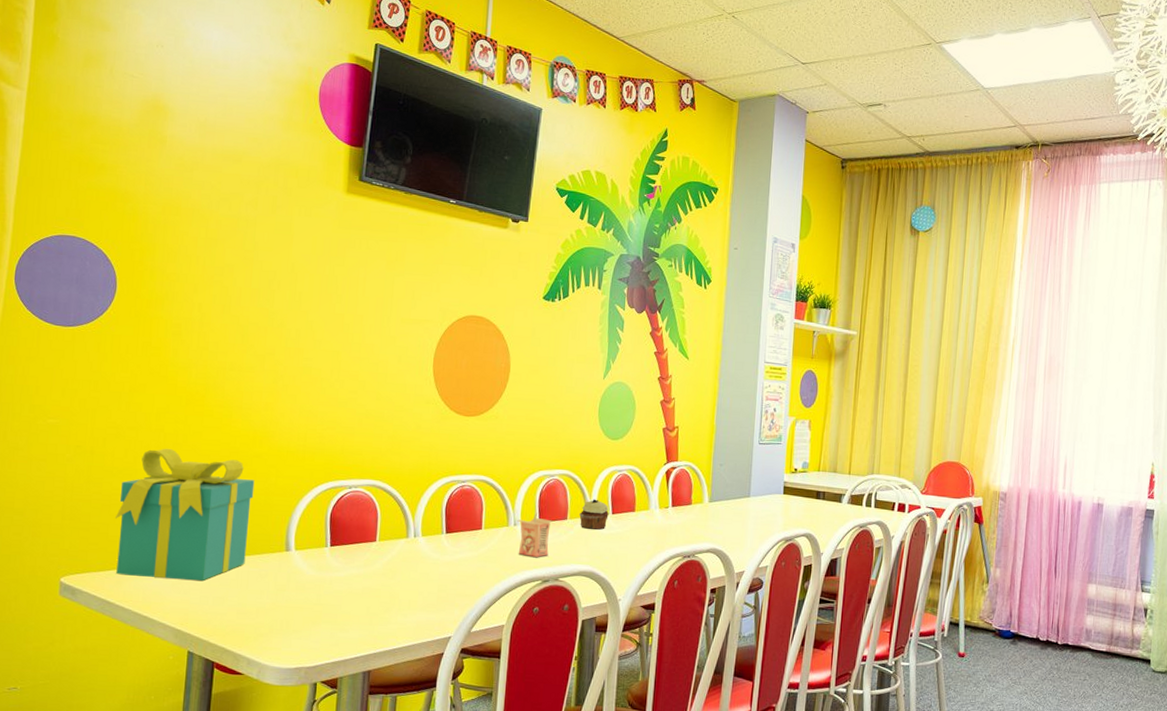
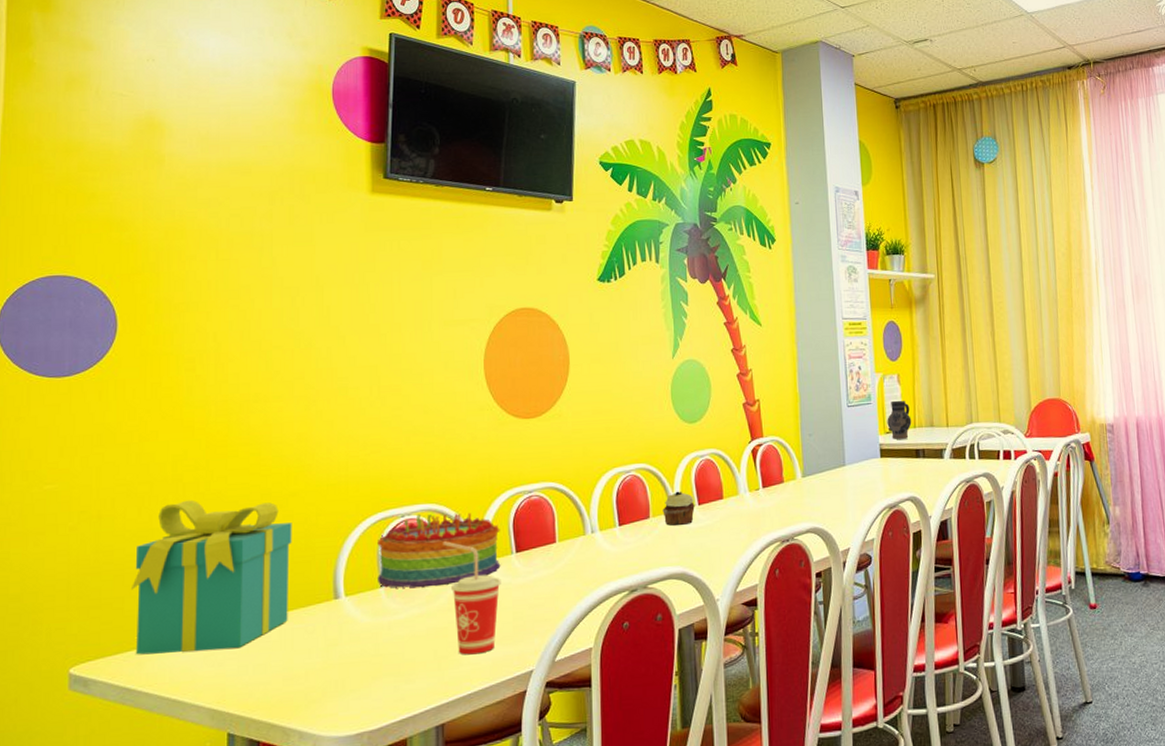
birthday cake: none [324,488,434,554] -> present [377,513,501,589]
beverage cup: none [383,515,431,616] -> present [443,541,501,655]
juice box: present [517,512,553,558] -> none [594,515,634,567]
pitcher: none [793,444,817,480] -> present [887,400,912,439]

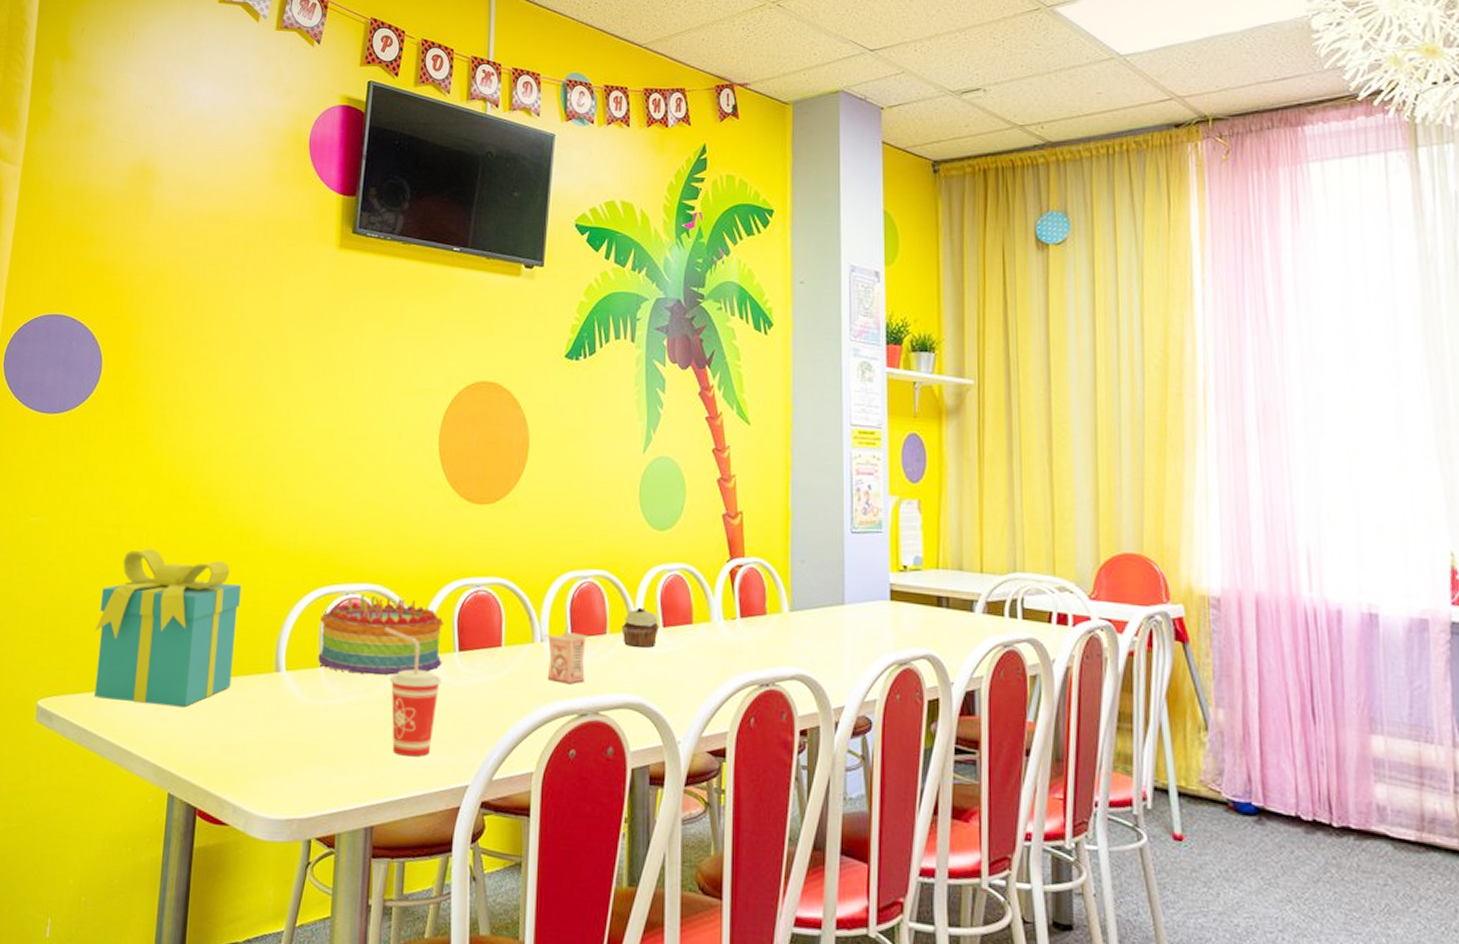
juice box: none [594,515,634,567] -> present [544,625,589,685]
pitcher: present [887,400,912,439] -> none [901,532,934,581]

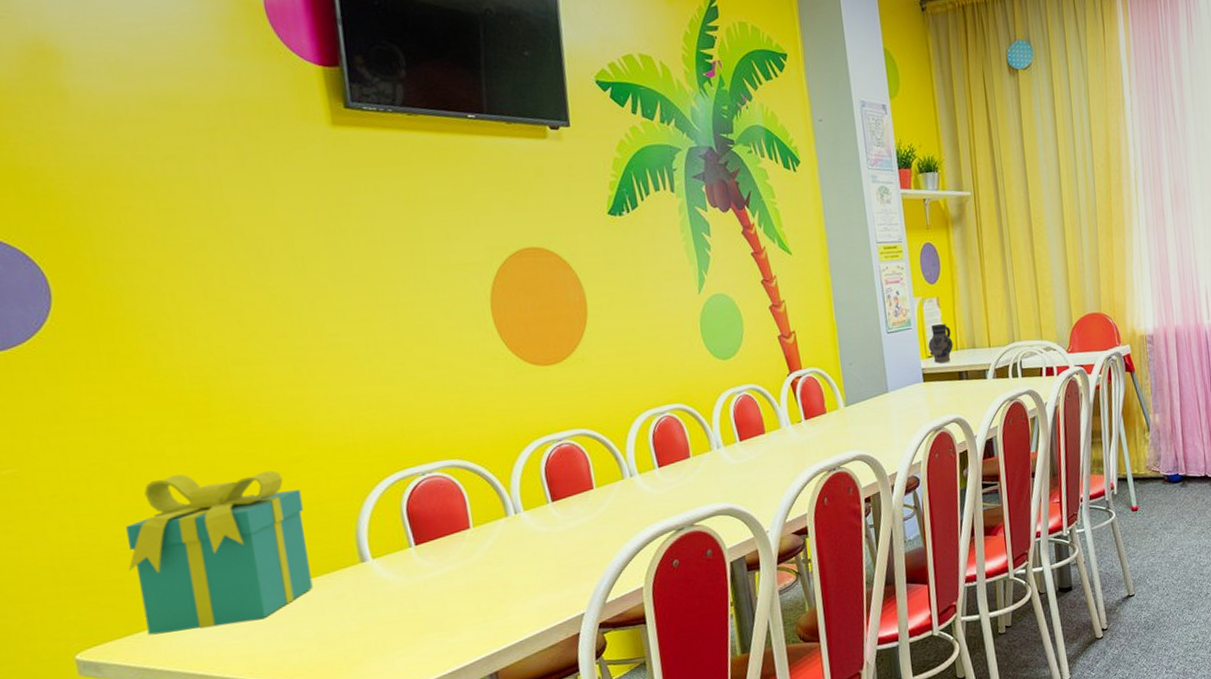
birthday cake: present [318,594,444,676] -> none [399,466,537,547]
beverage cup: present [384,627,441,757] -> none [471,496,542,605]
juice box: present [544,625,589,685] -> none [632,457,677,508]
cupcake: present [621,607,659,649] -> none [703,428,737,464]
pitcher: none [901,532,934,581] -> present [928,323,954,363]

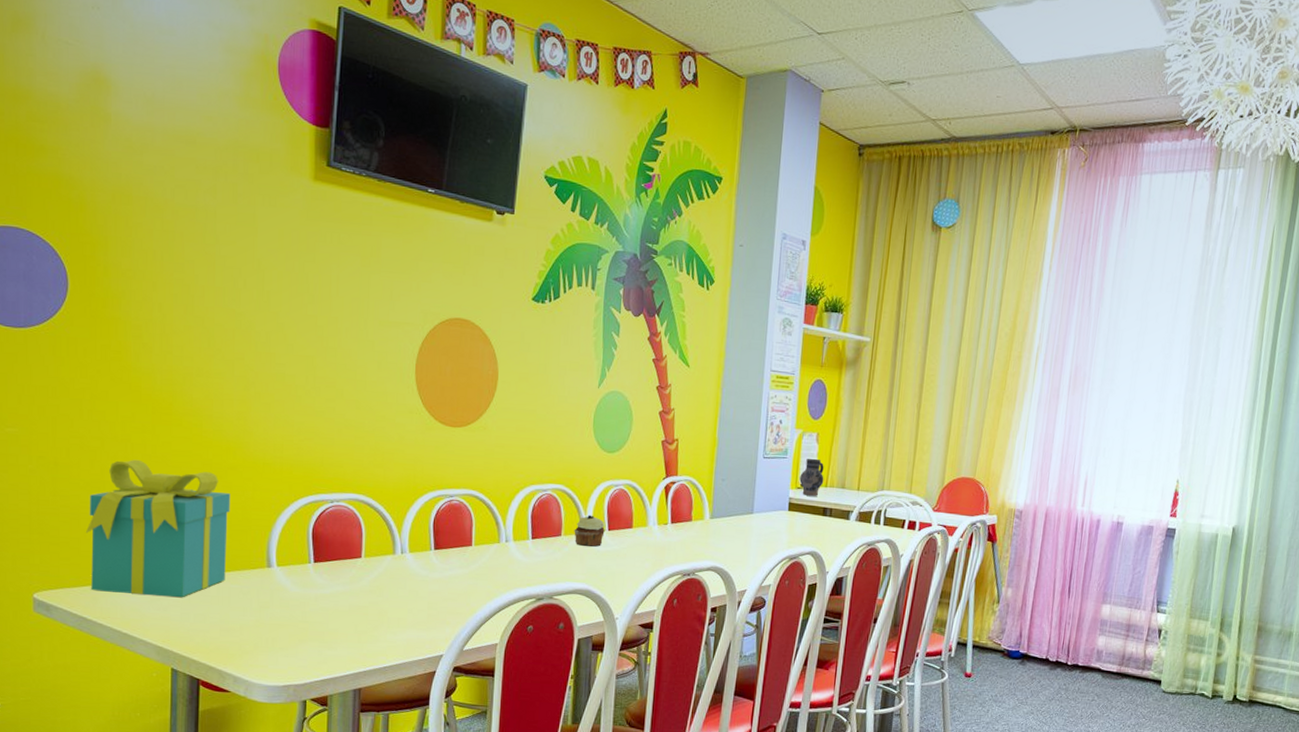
cupcake: none [703,428,737,464] -> present [574,515,605,548]

